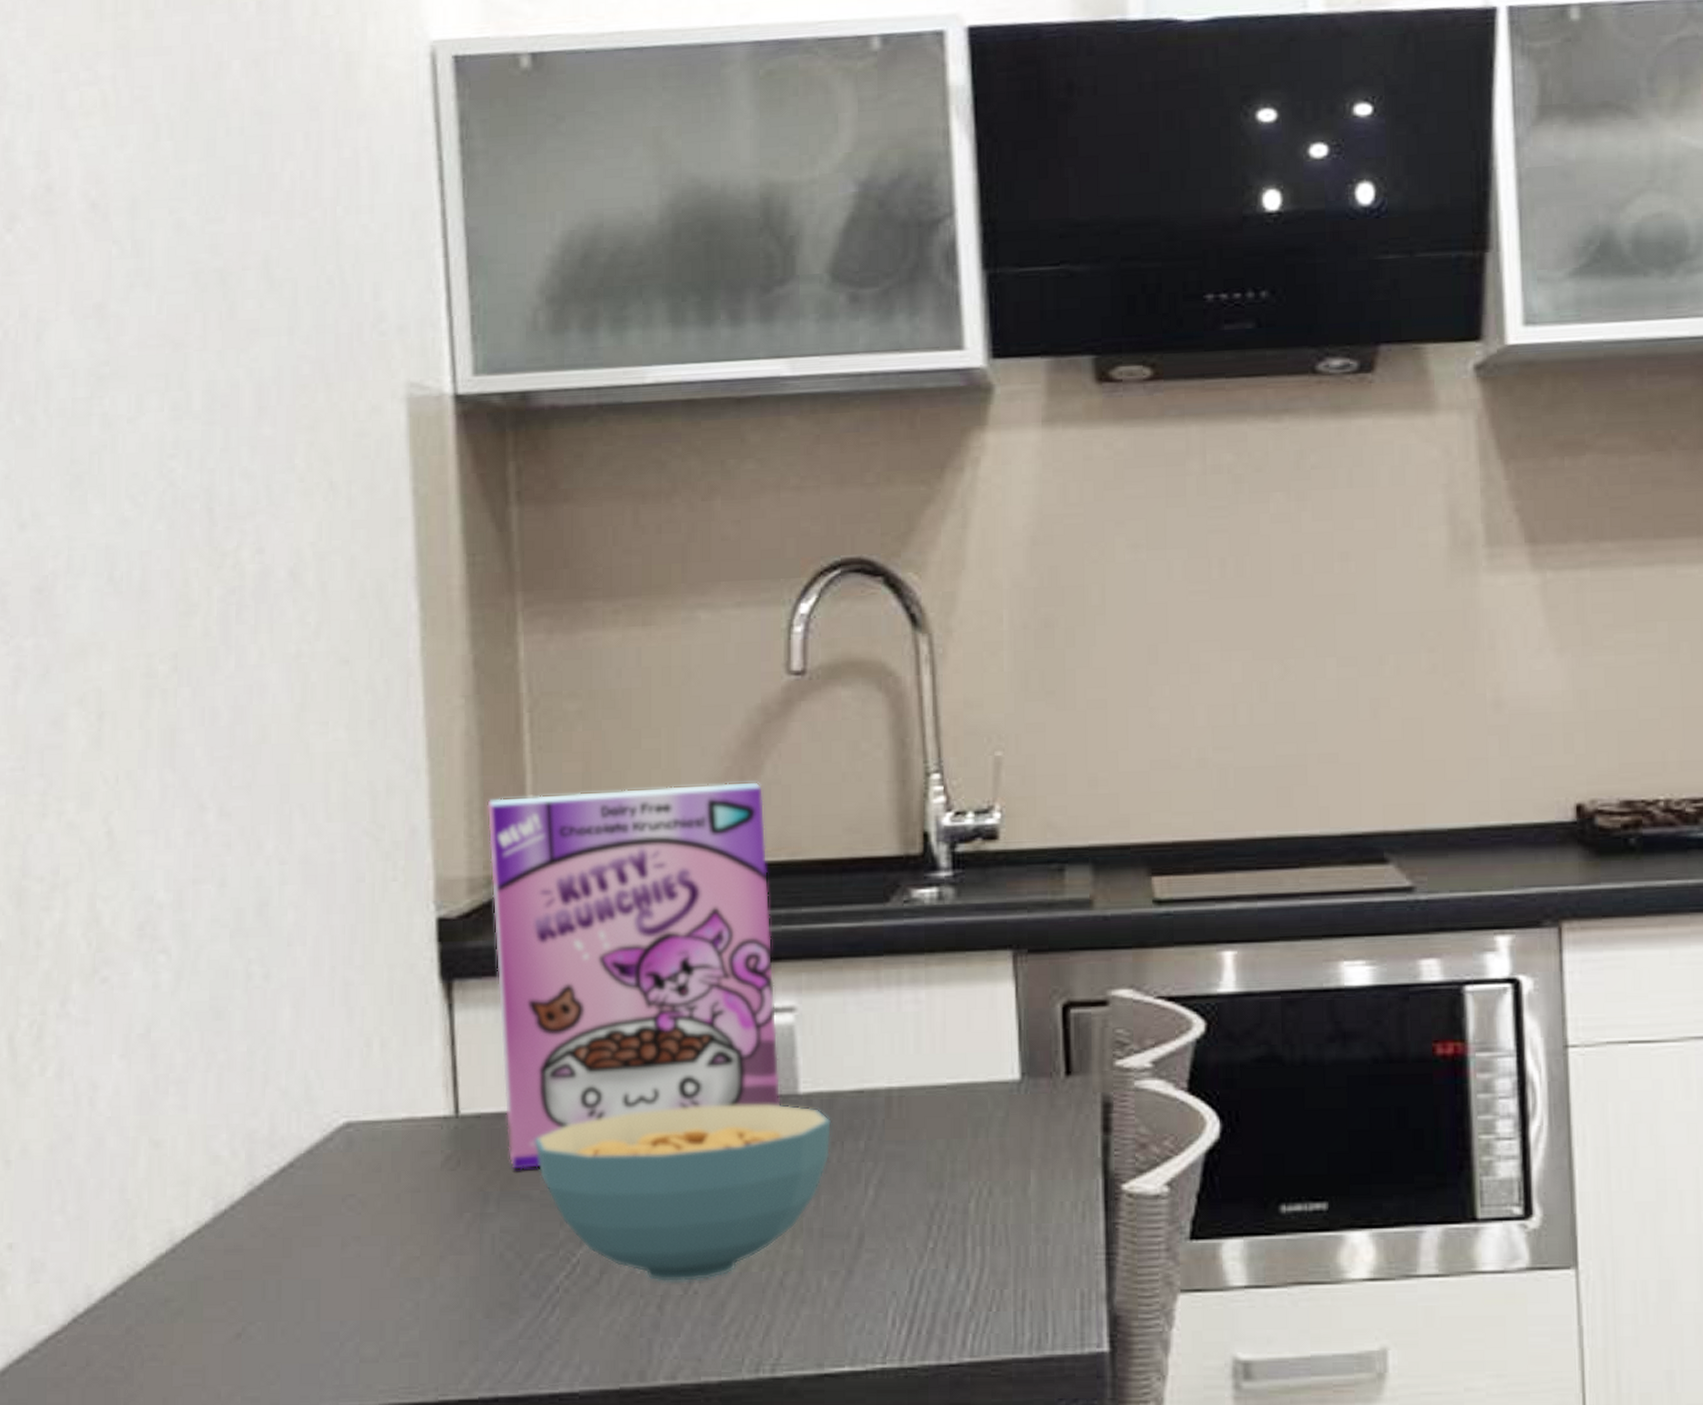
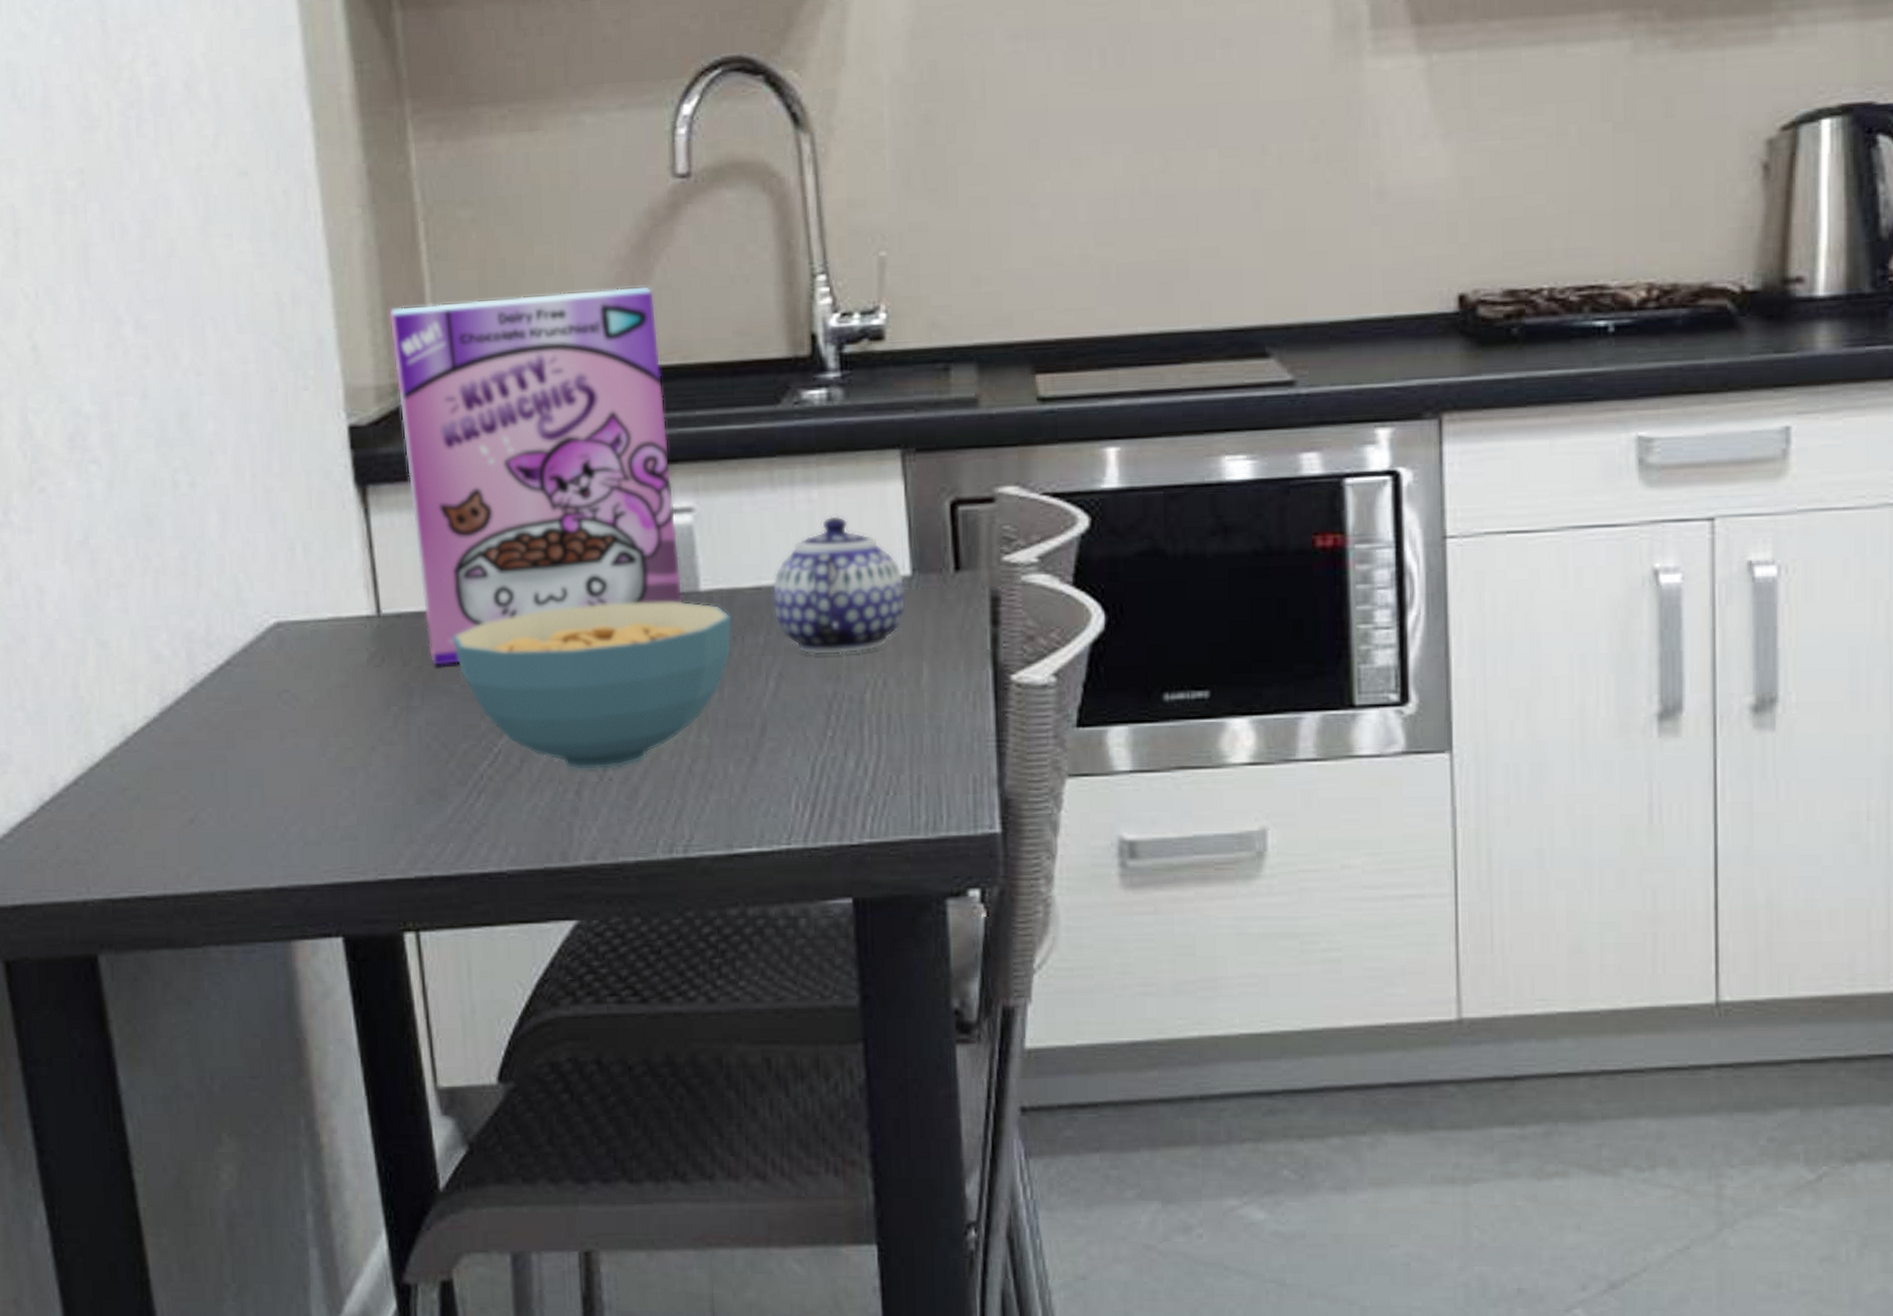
teapot: none [874,1017,1014,1161] -> present [772,516,906,655]

